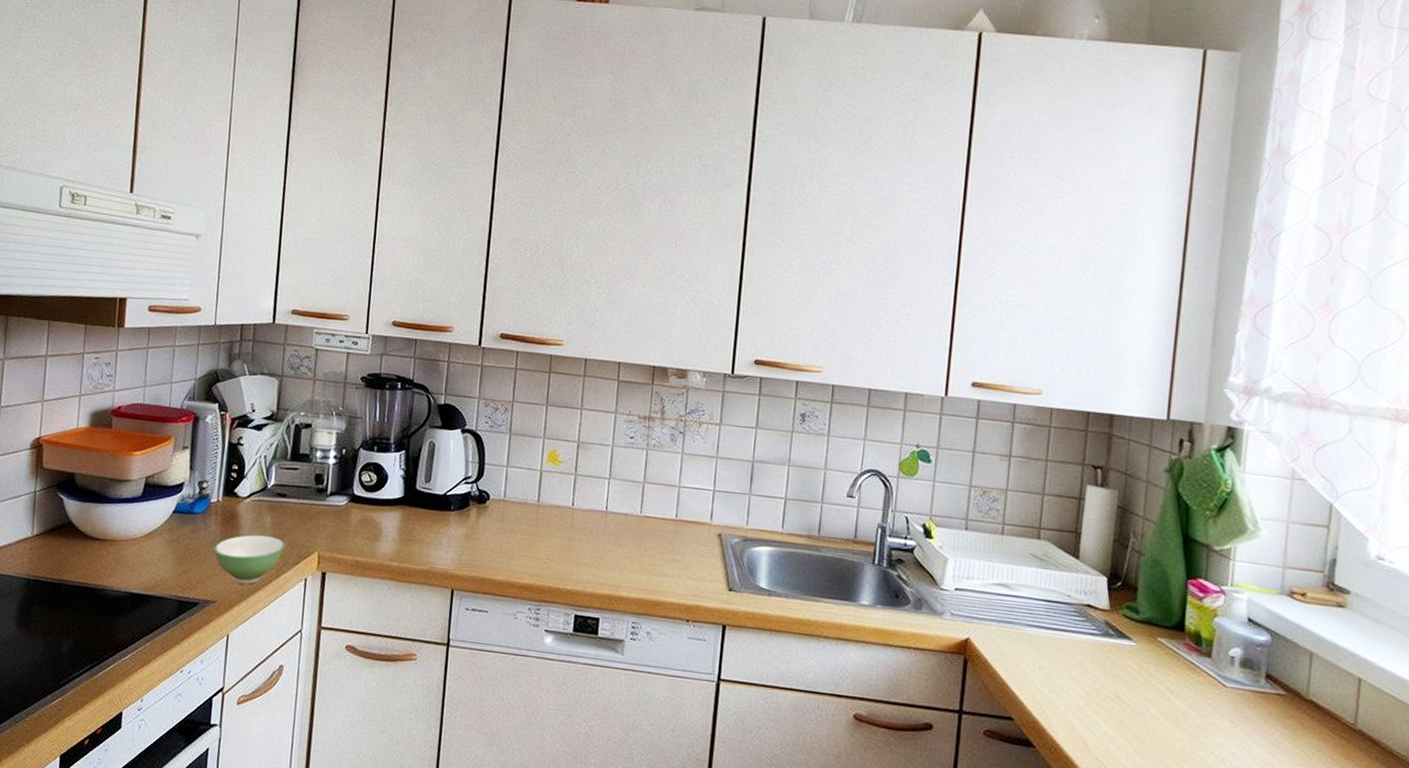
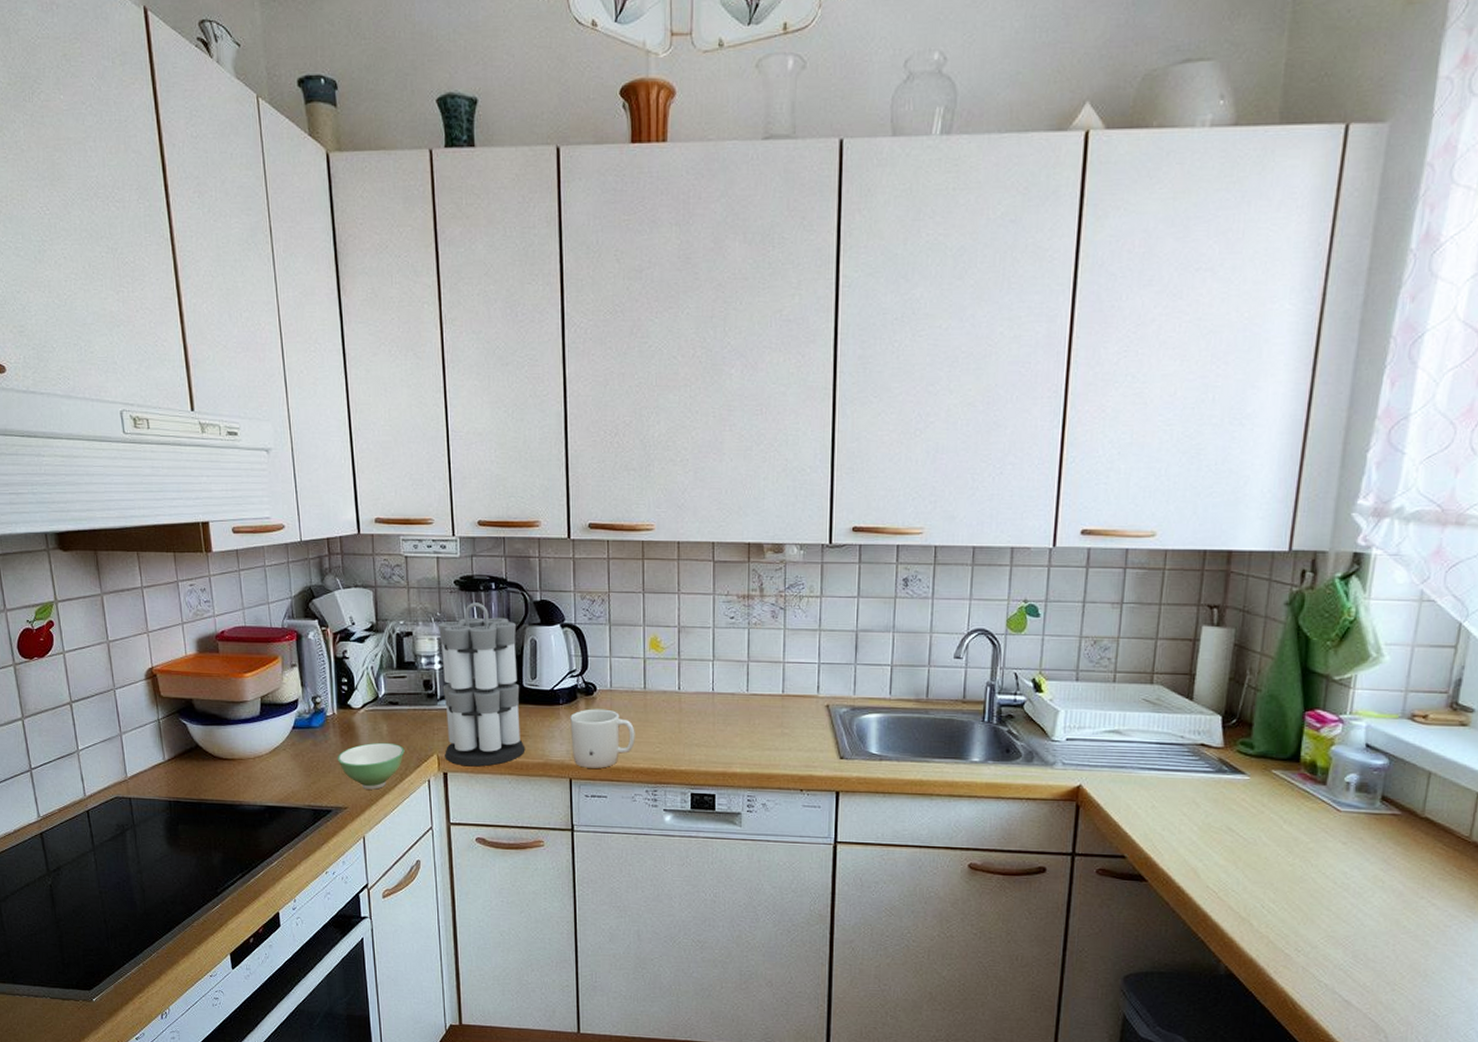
spice rack: none [326,400,417,569] -> present [438,602,525,767]
mug: none [457,517,524,581] -> present [570,709,635,768]

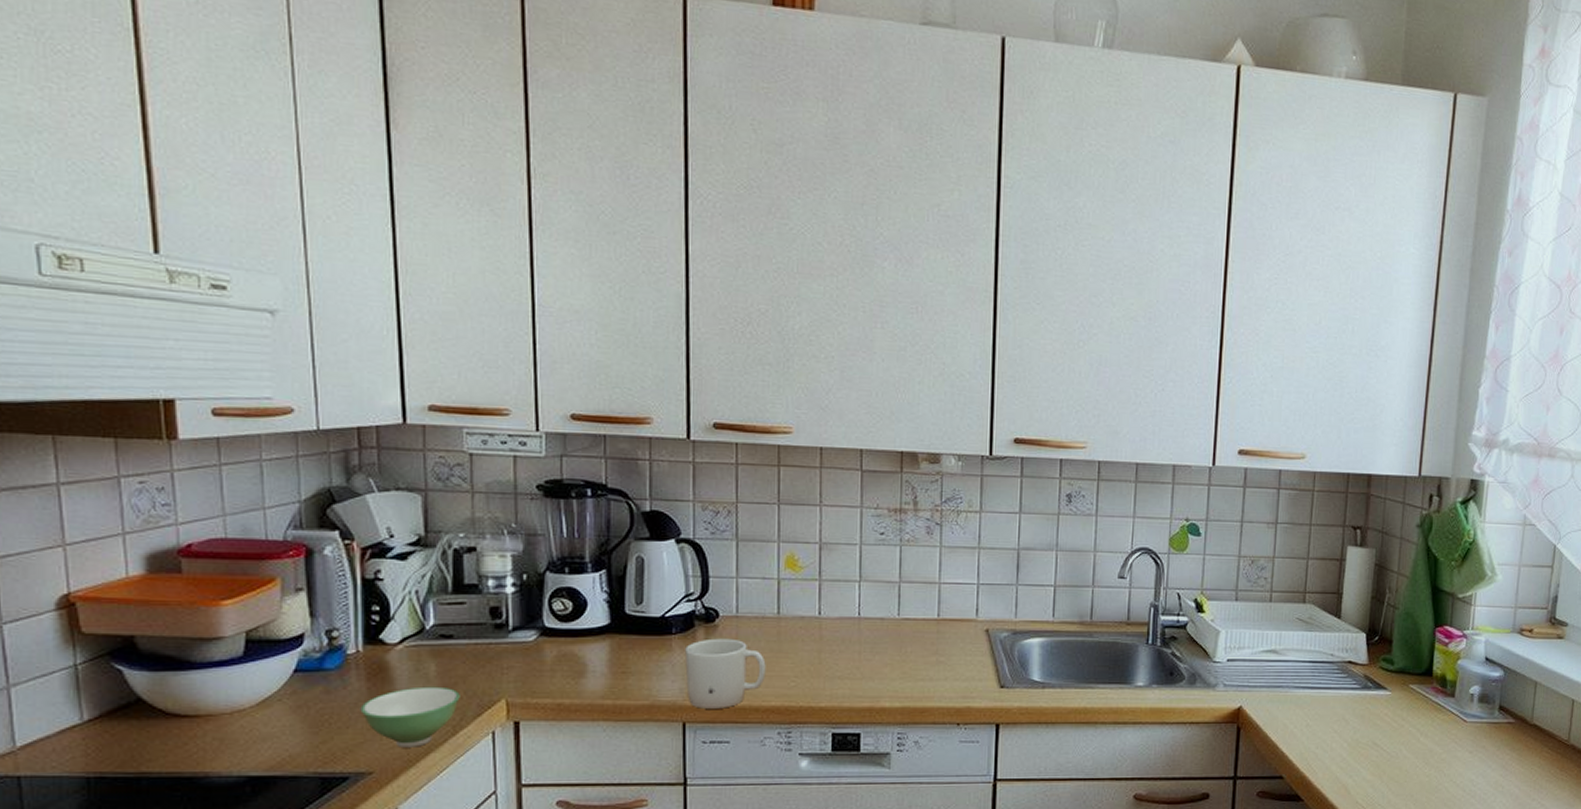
spice rack: present [438,602,525,767] -> none [512,512,626,713]

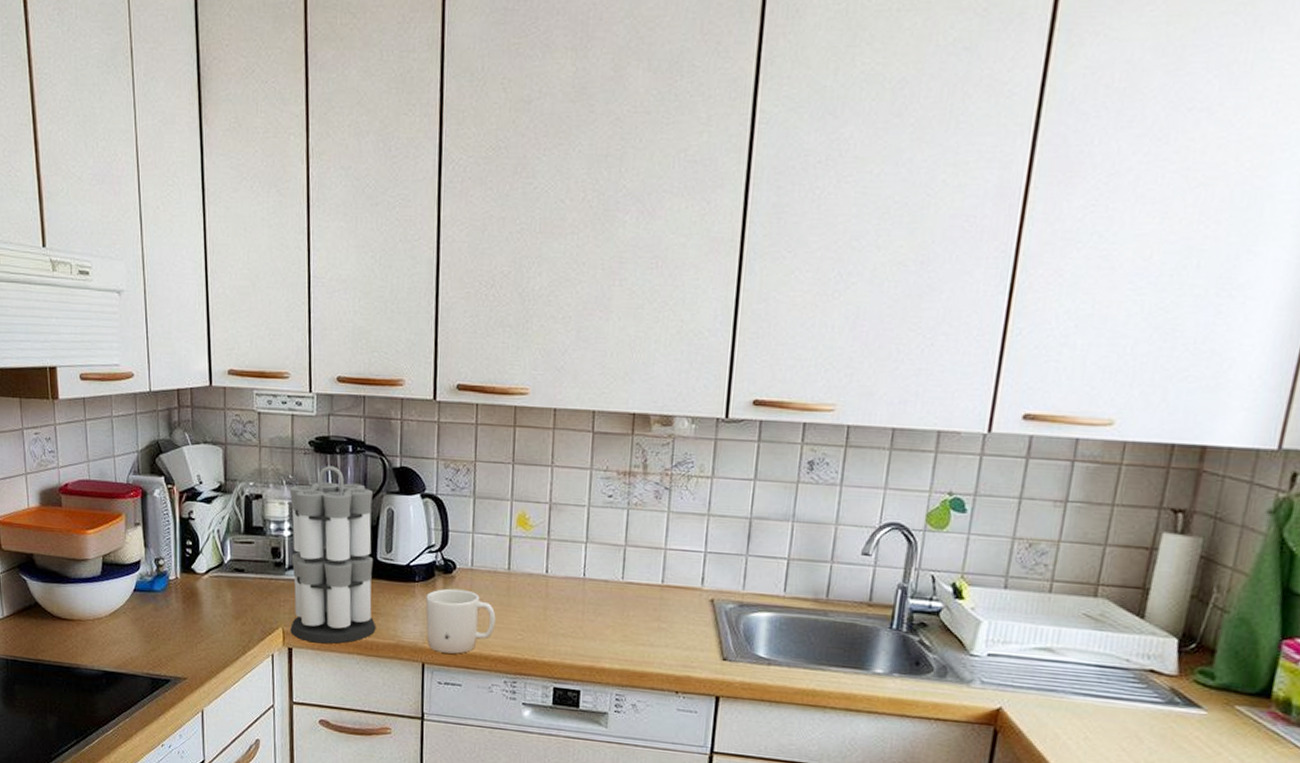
bowl: present [360,686,460,748] -> none [178,611,249,661]
spice rack: none [512,512,626,713] -> present [289,466,376,644]

